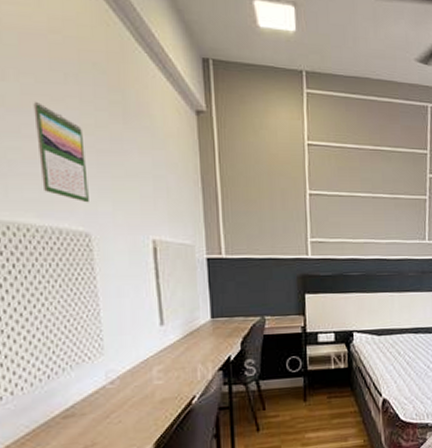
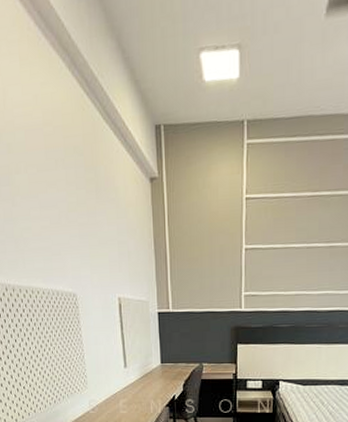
calendar: present [33,101,89,203] -> none [37,187,75,269]

